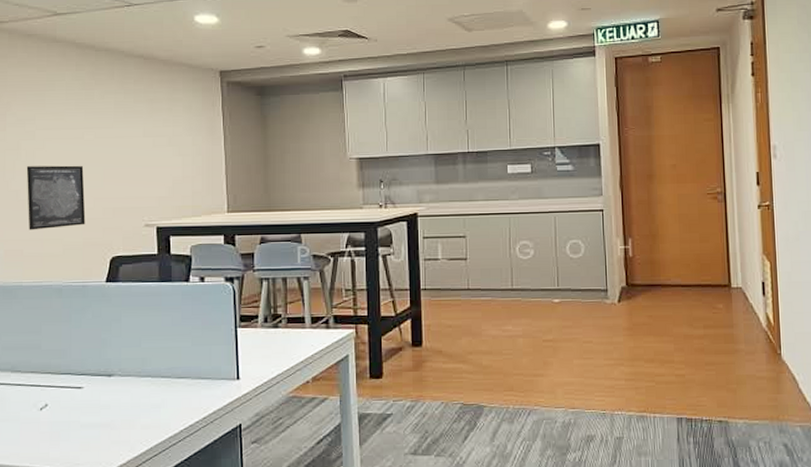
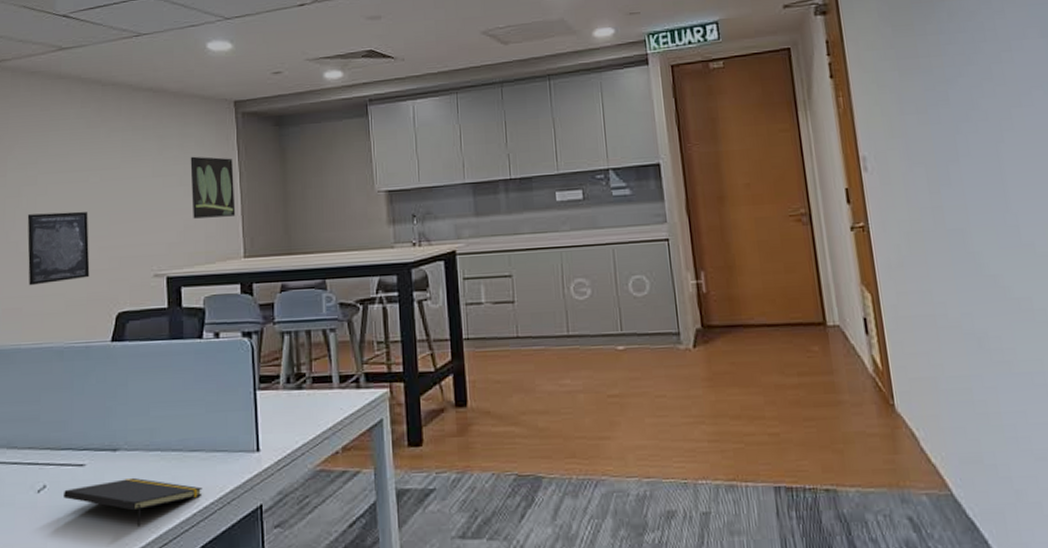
notepad: none [63,399,189,441] -> present [62,477,203,528]
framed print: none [179,120,220,176] -> present [190,156,236,219]

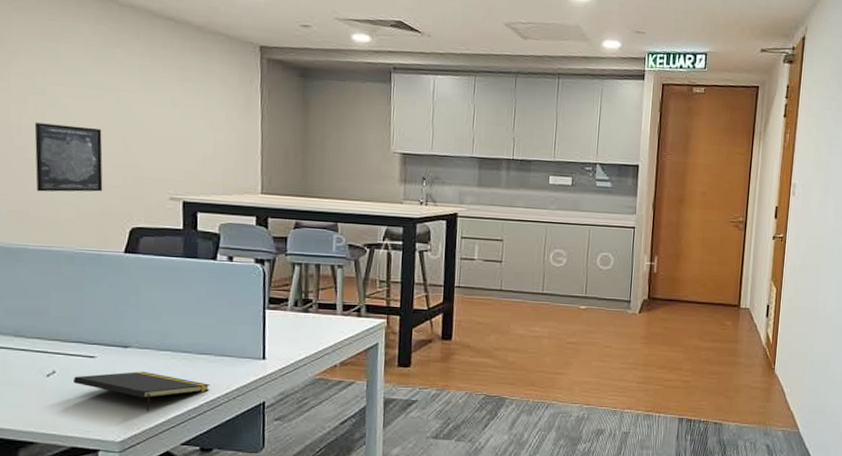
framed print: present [190,156,236,219] -> none [211,92,256,155]

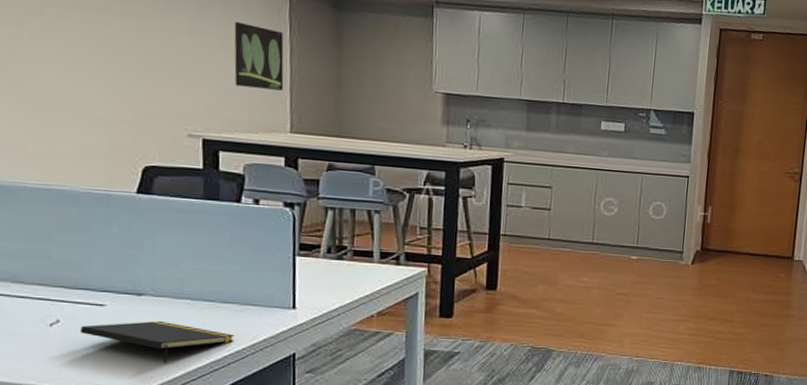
wall art: present [34,123,103,192] -> none [30,48,111,127]
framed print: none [211,92,256,155] -> present [234,21,284,91]

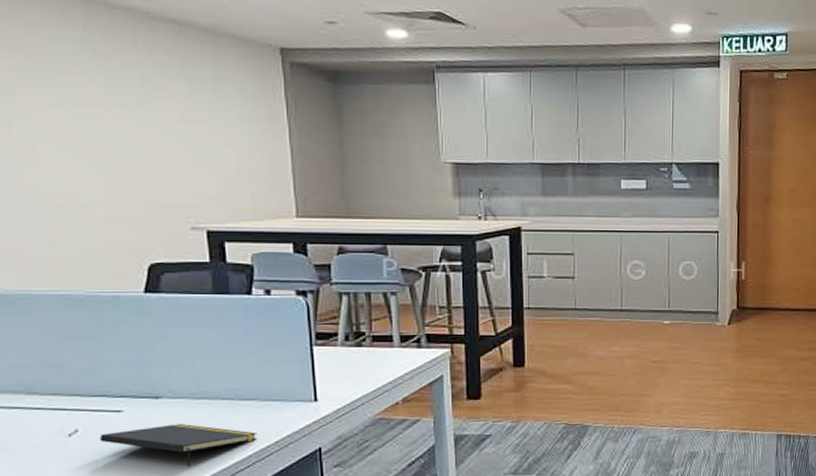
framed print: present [234,21,284,91] -> none [229,104,286,174]

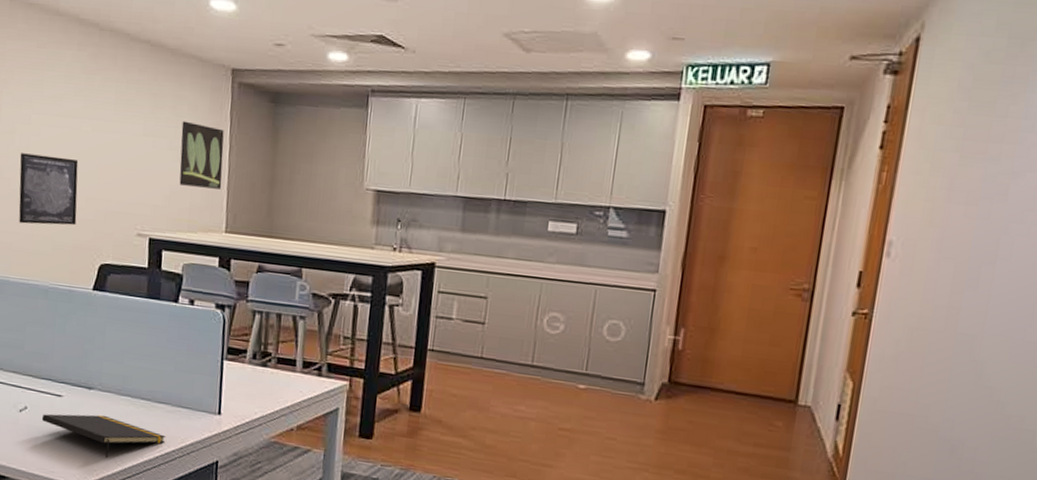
wall art: none [23,149,112,229] -> present [19,153,79,226]
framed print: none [229,104,286,174] -> present [179,120,224,189]

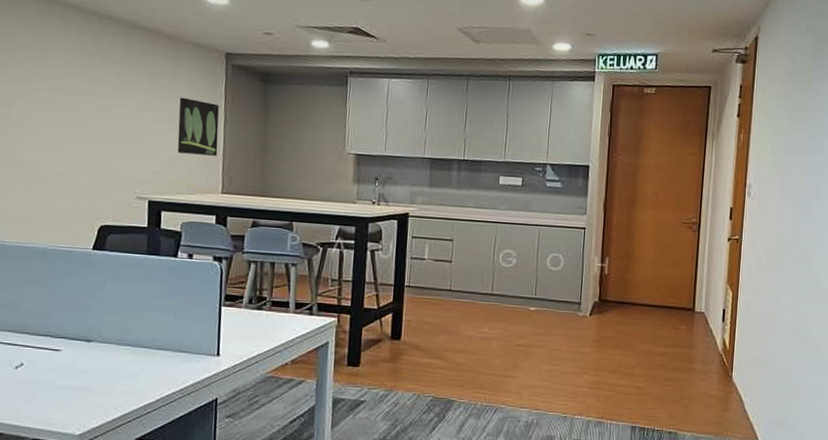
wall art: present [19,153,79,226] -> none [16,126,78,192]
notepad: present [41,414,166,459] -> none [38,365,166,406]

